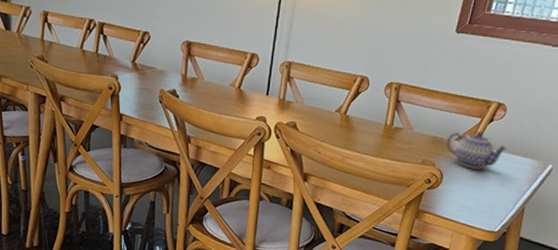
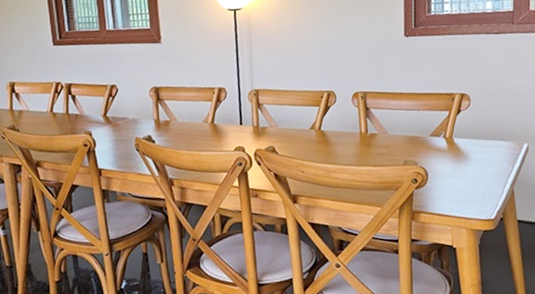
teapot: present [446,131,509,170] -> none [422,124,482,161]

